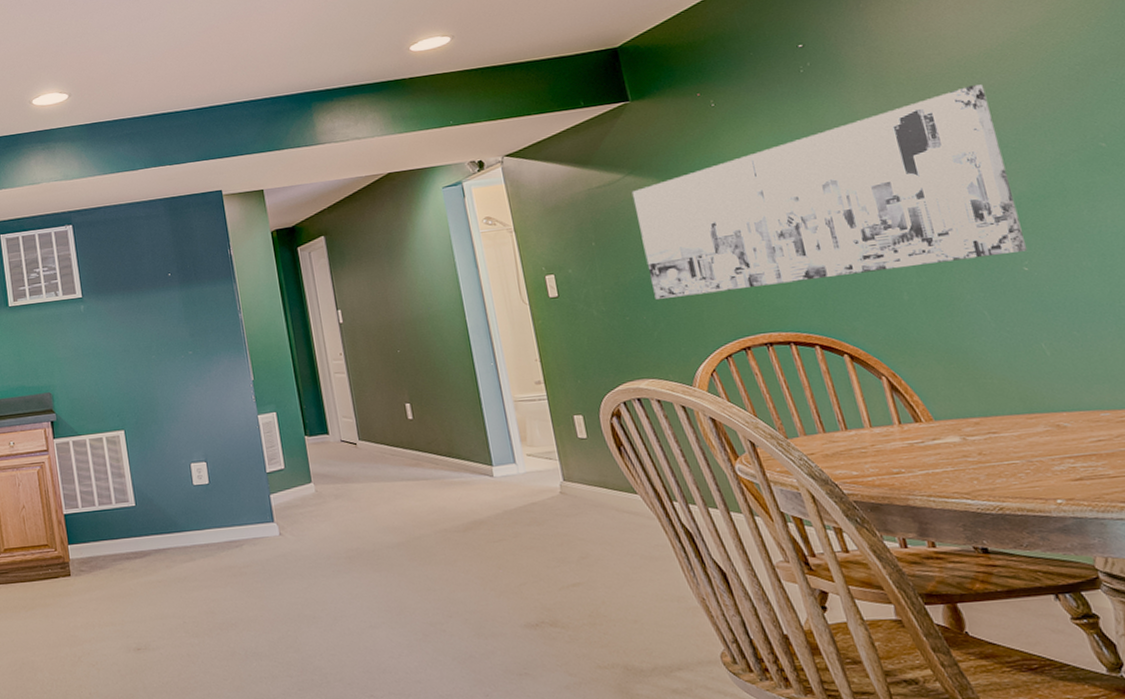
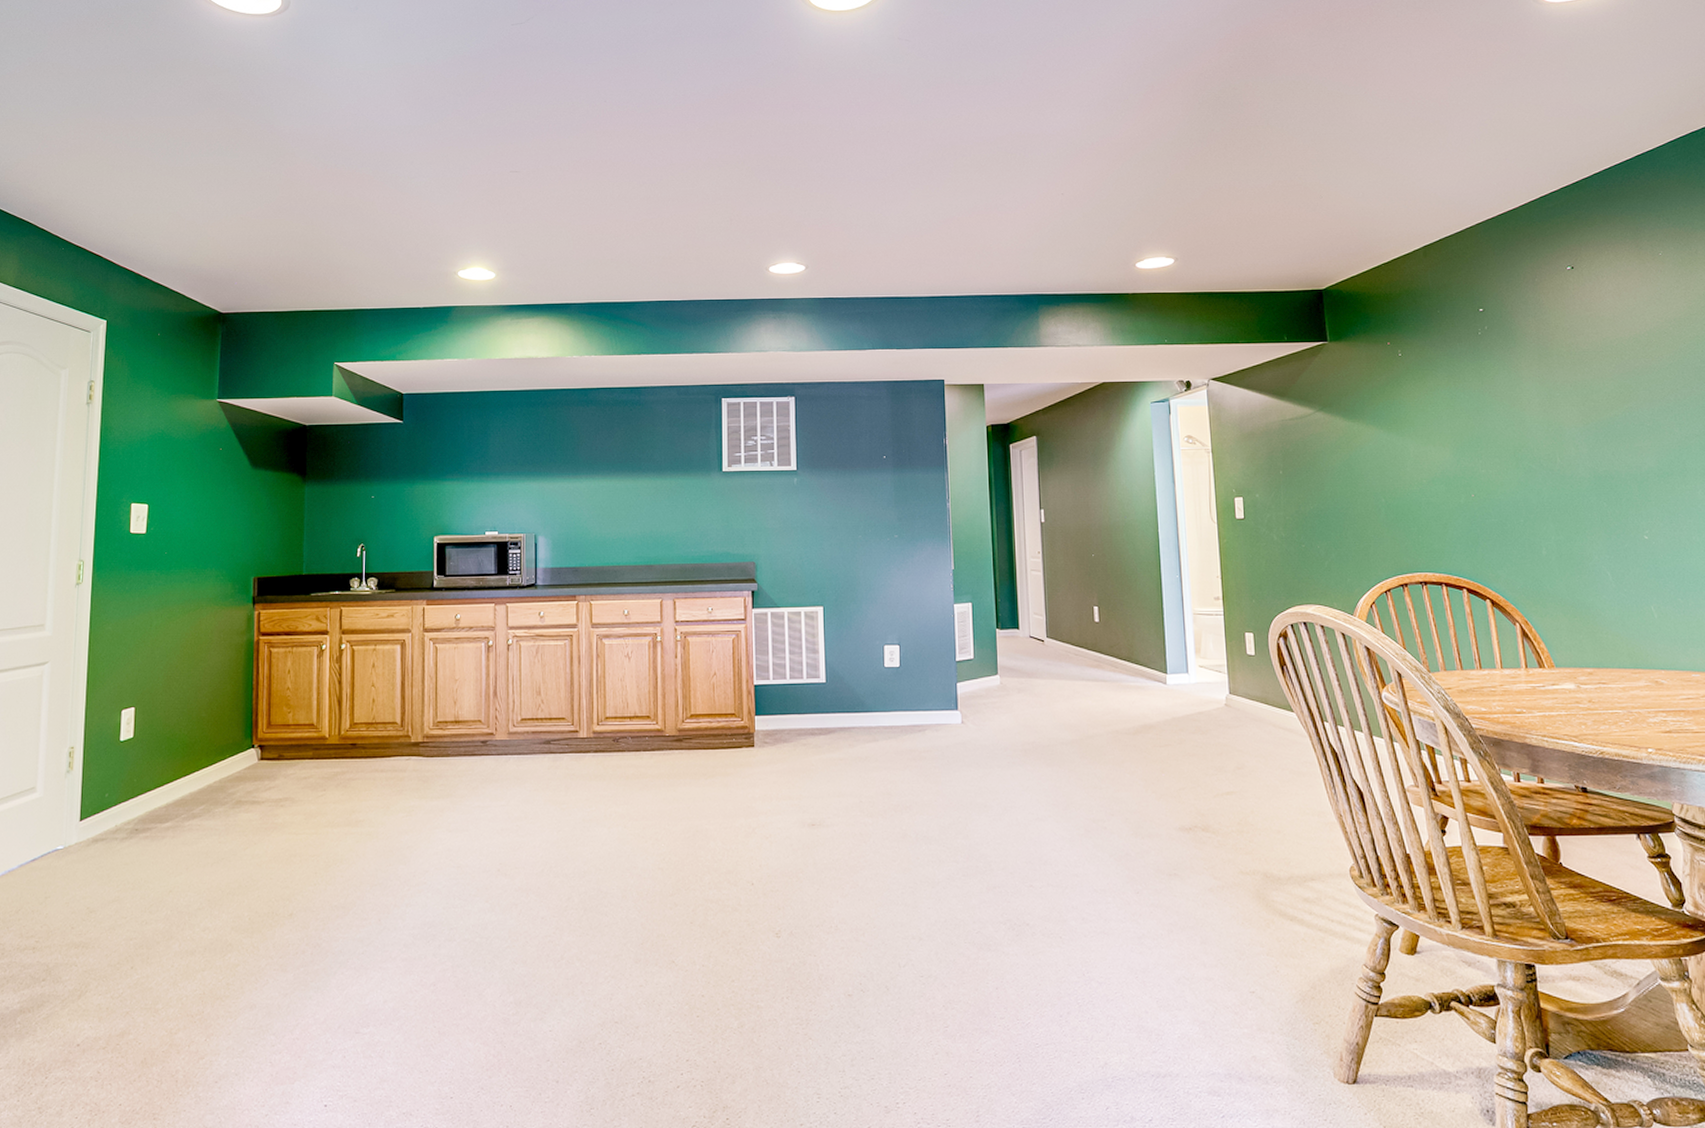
wall art: present [631,84,1028,299] -> none [1320,366,1650,531]

